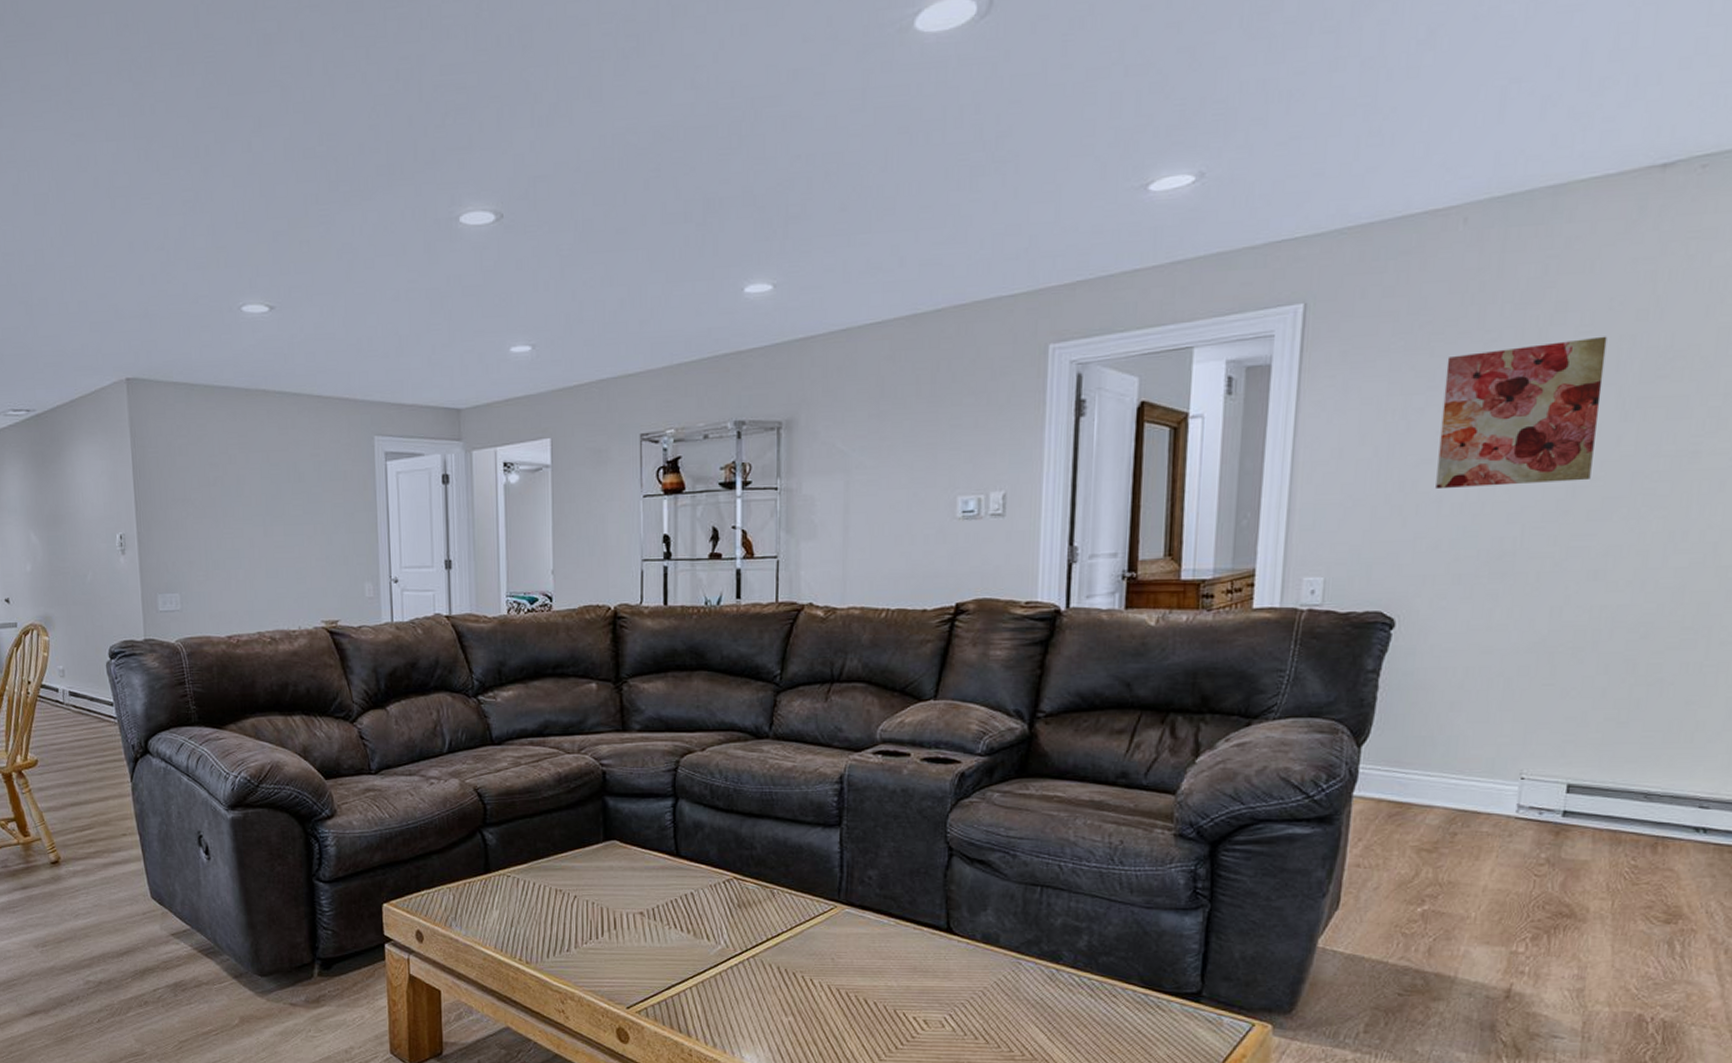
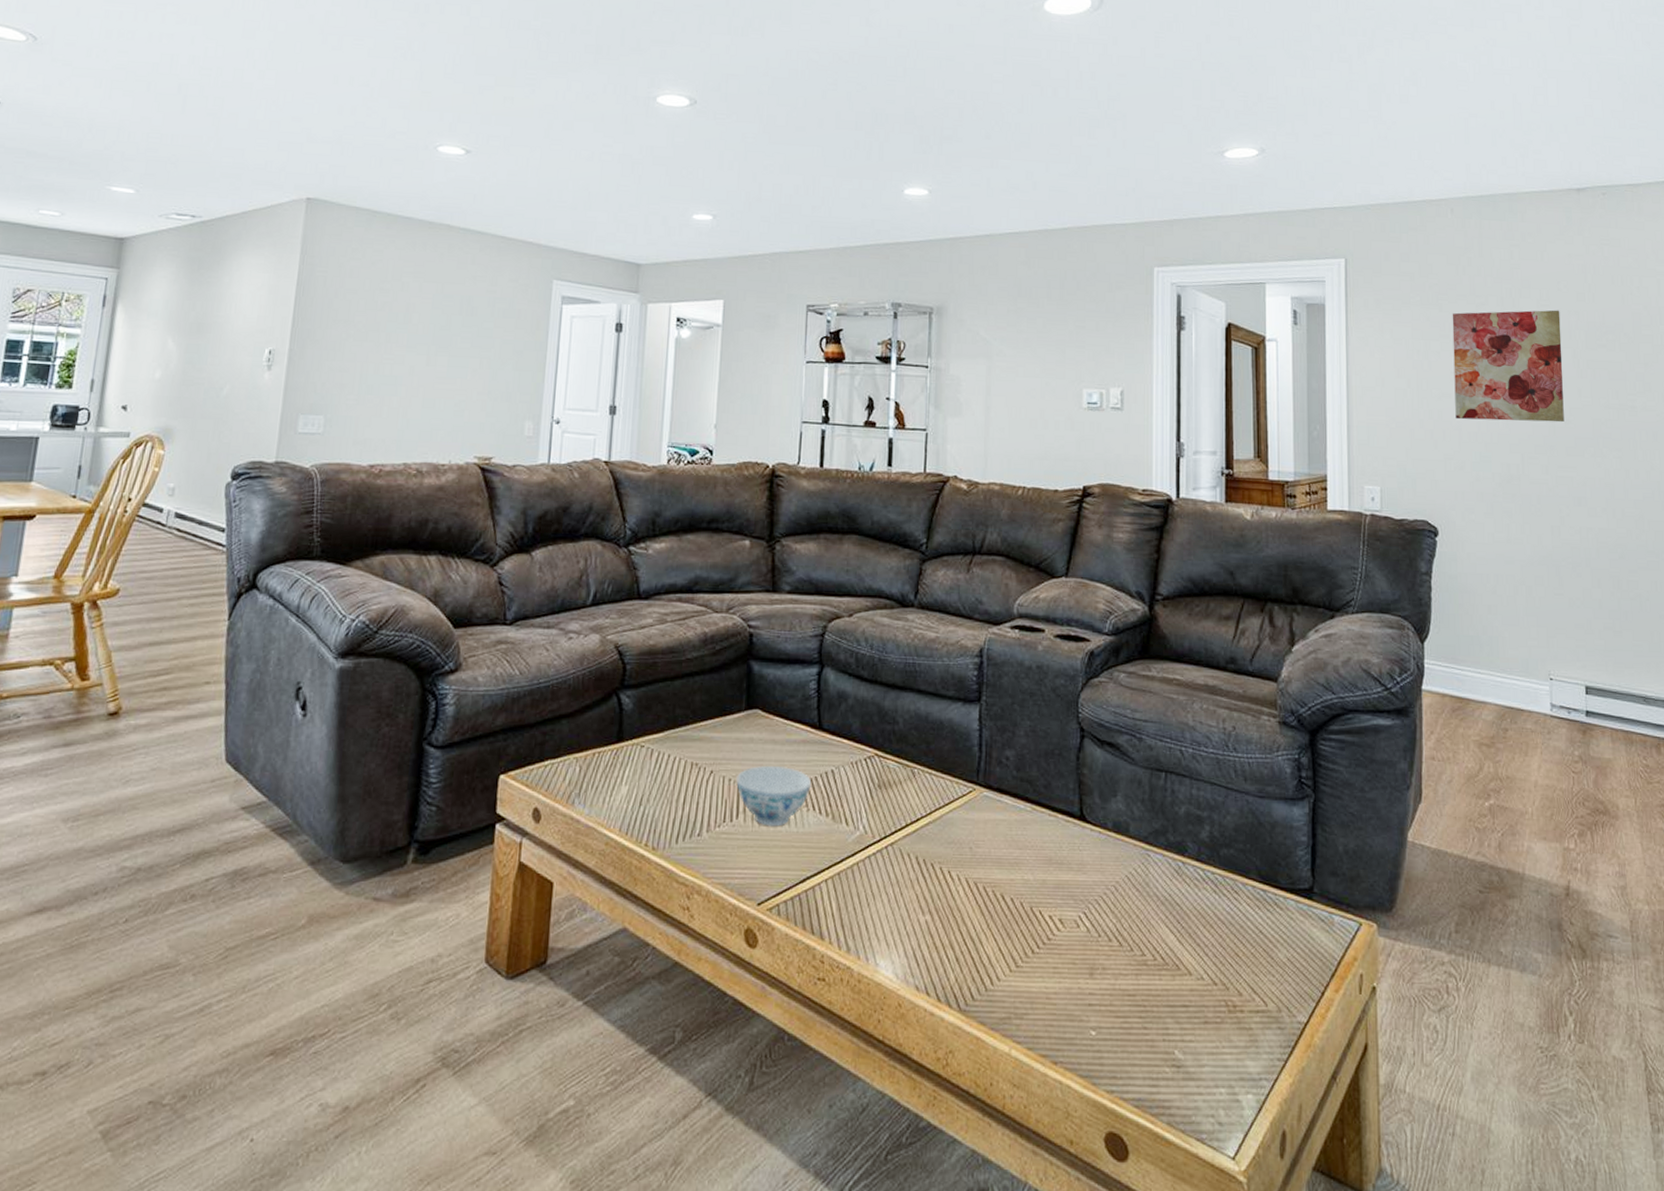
bowl: none [599,889,671,943] -> present [736,765,811,827]

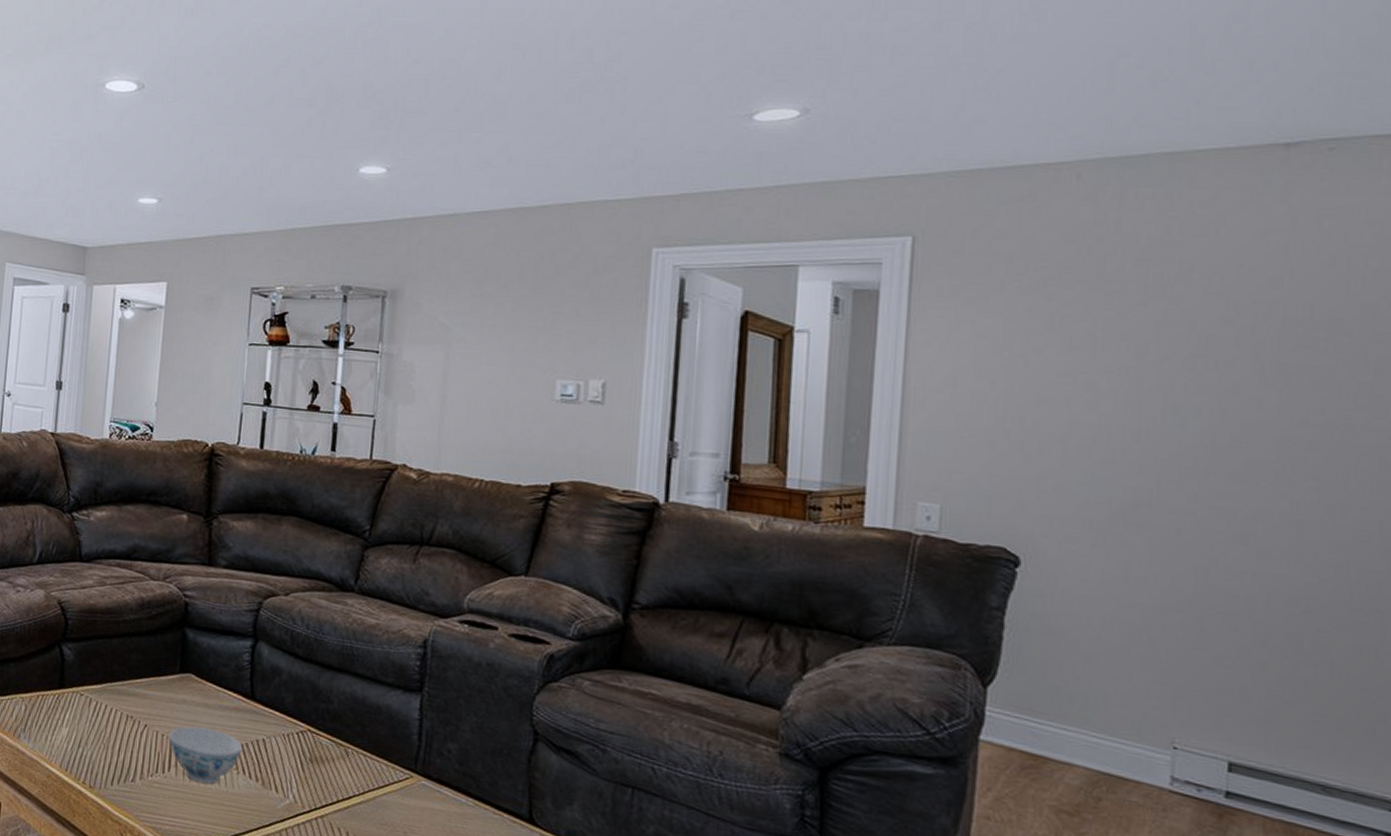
wall art: present [1452,310,1564,423] -> none [1059,299,1239,441]

